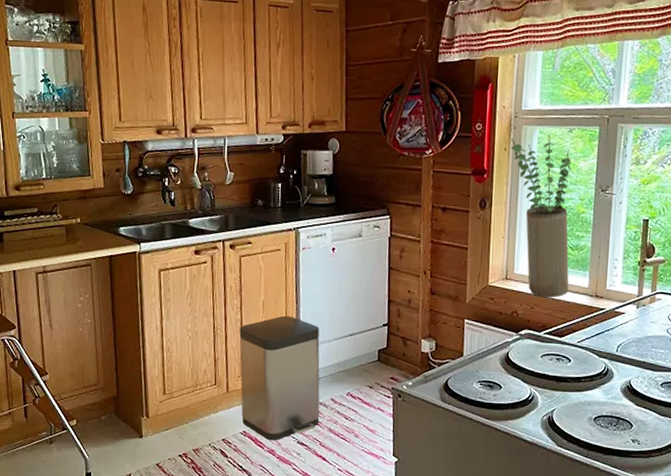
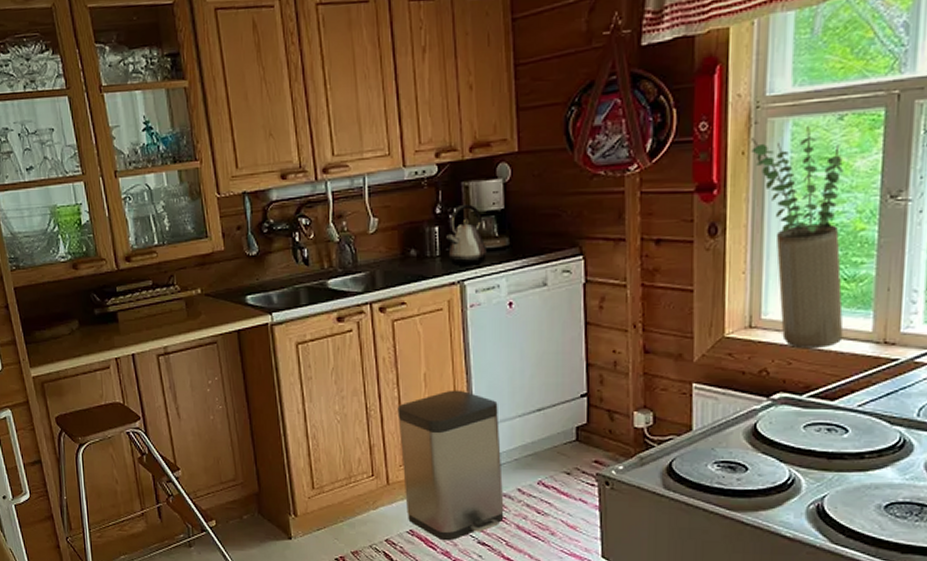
kettle: none [287,168,319,217] -> present [446,204,488,266]

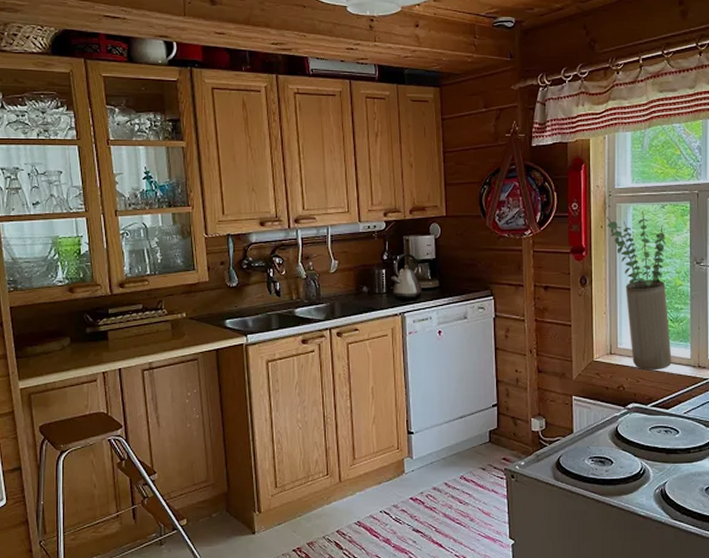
pedal bin: present [397,390,504,540] -> none [349,401,434,529]

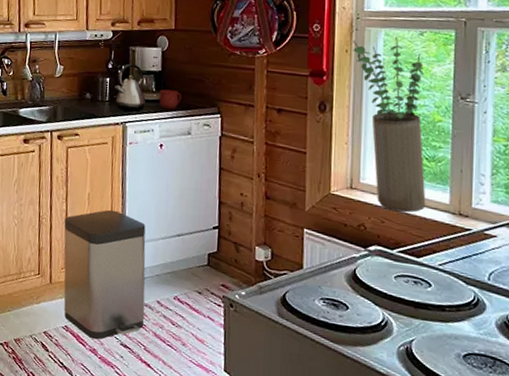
pedal bin: none [349,401,434,529] -> present [63,209,146,340]
mug: none [435,277,456,297] -> present [159,89,182,111]

